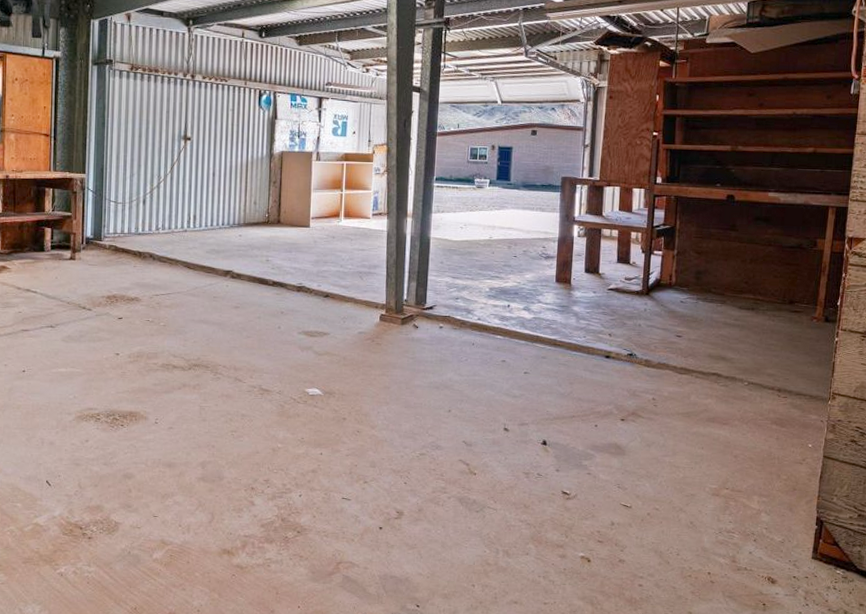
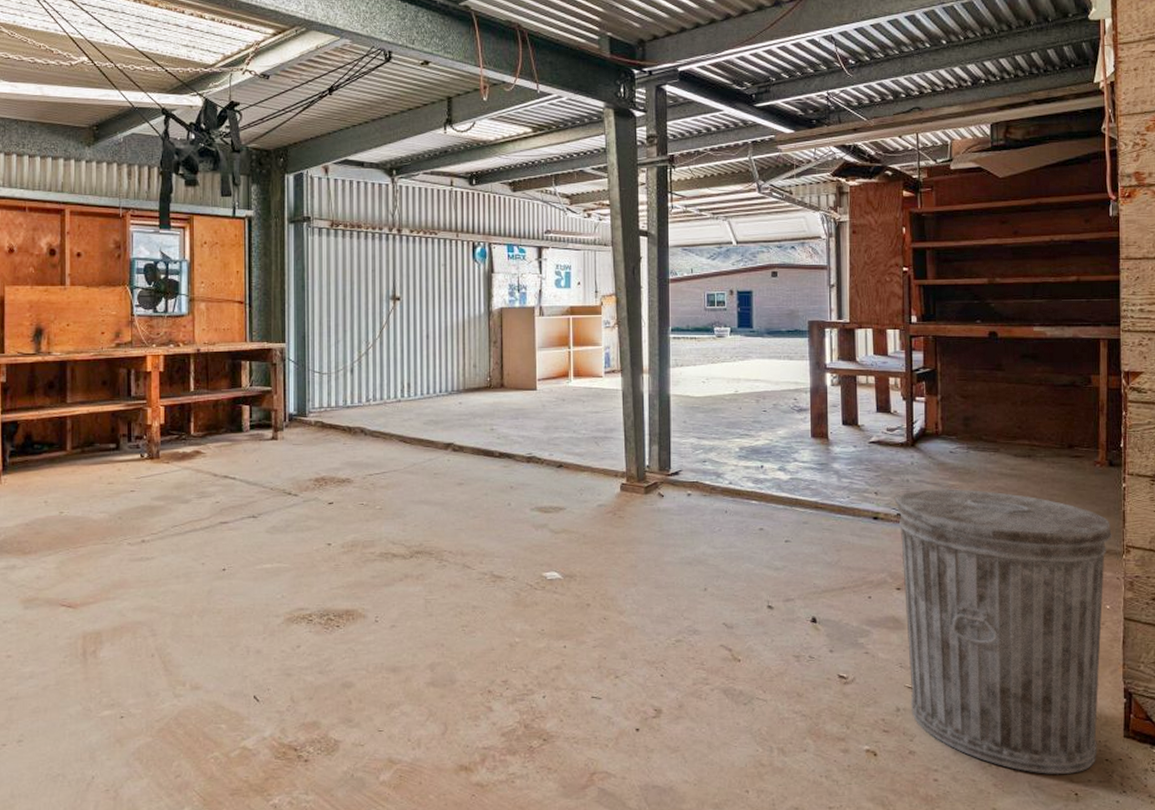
trash can: none [624,334,821,587] -> present [894,489,1112,774]

